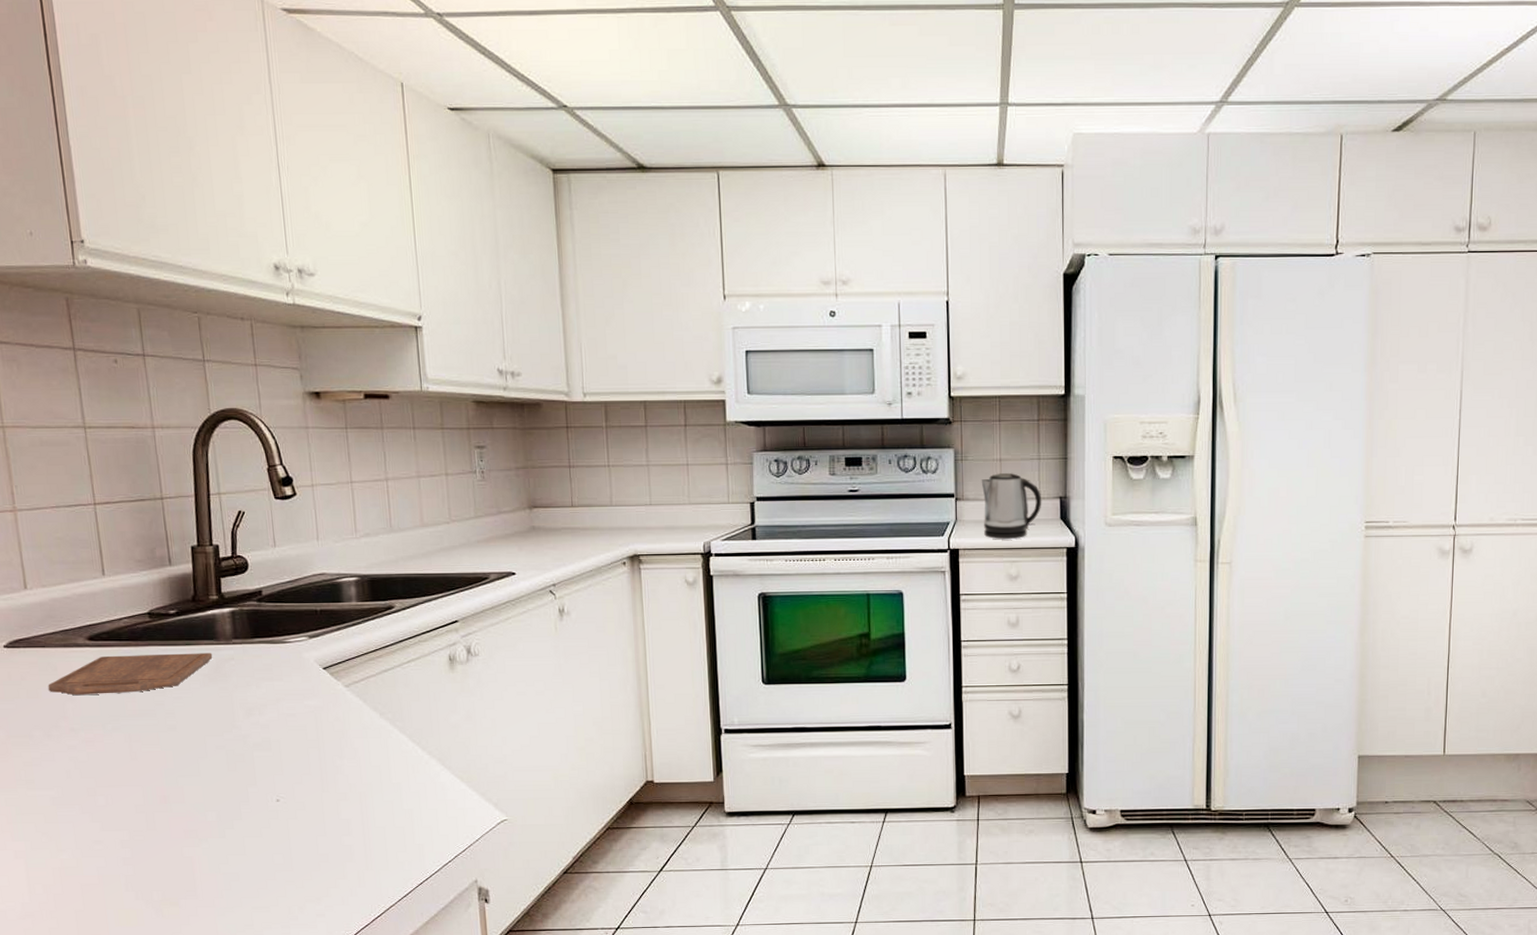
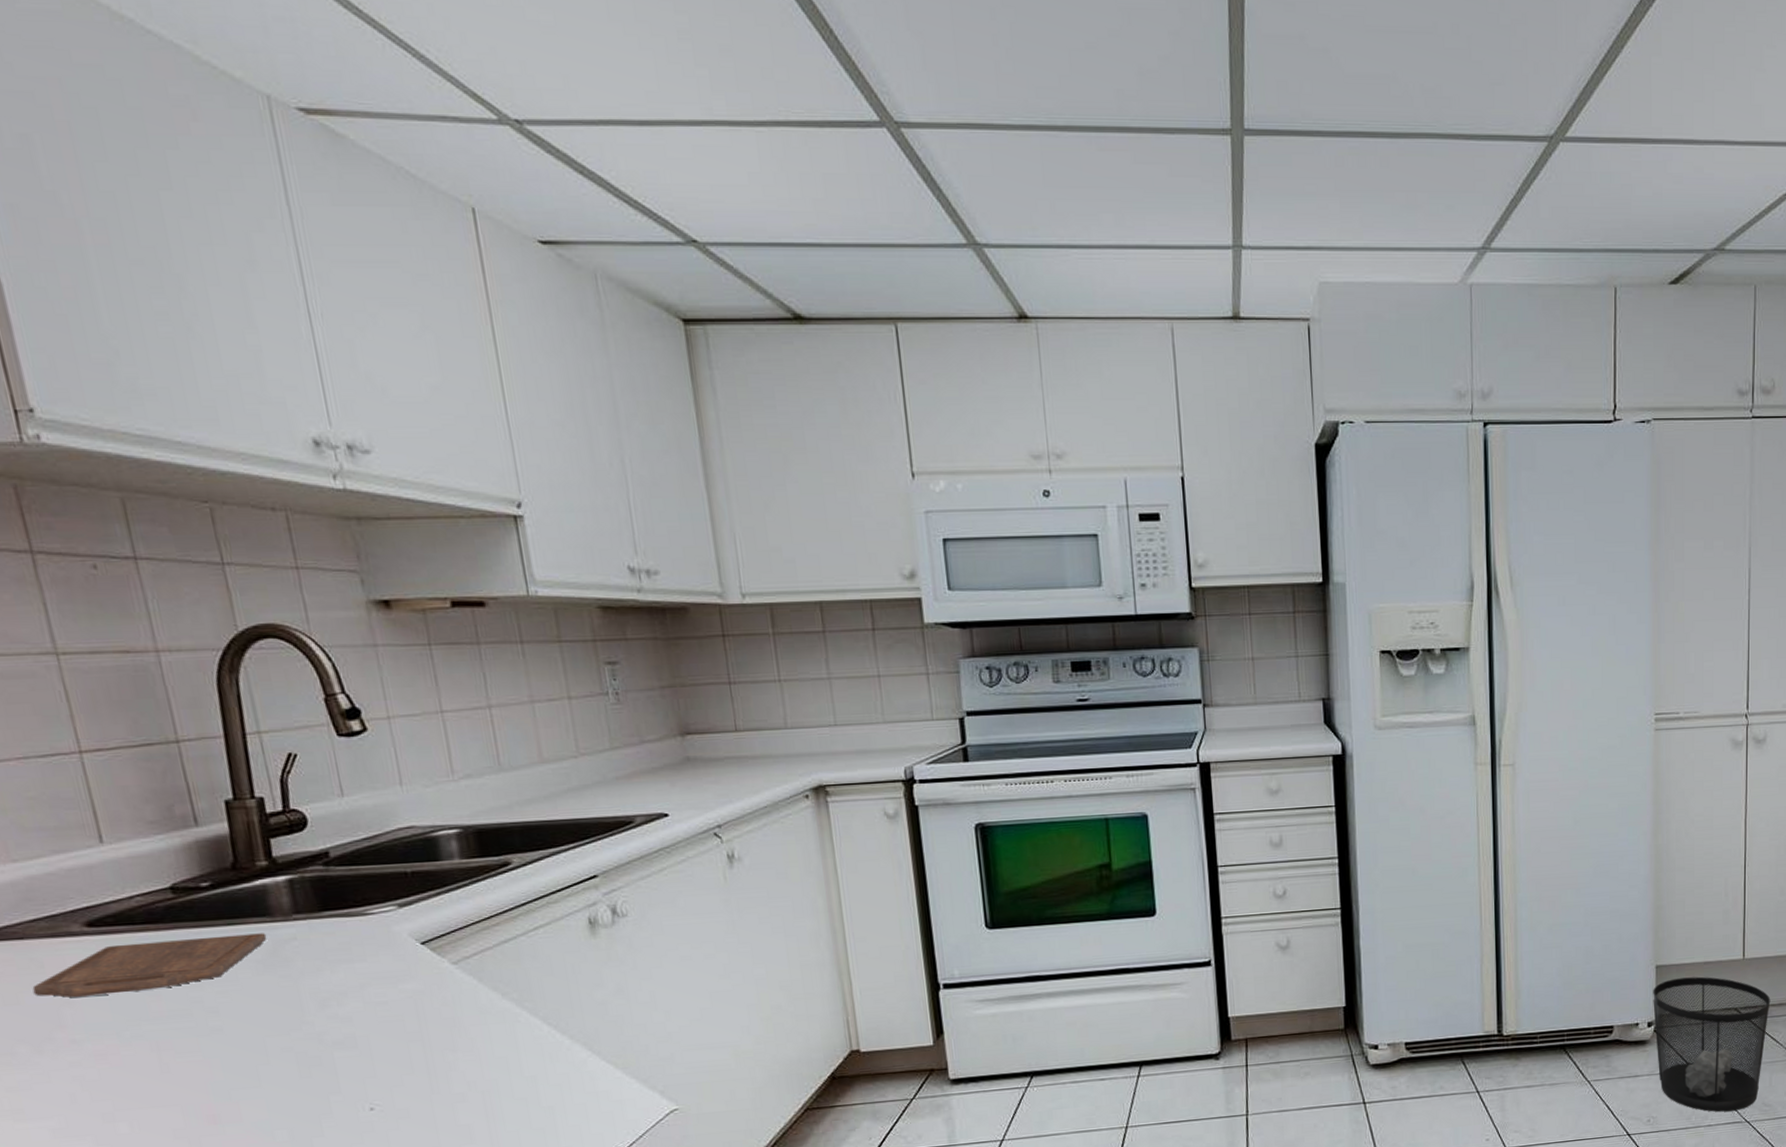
kettle: present [981,473,1042,540] -> none [1231,673,1303,750]
waste bin: none [1354,769,1470,899] -> present [1653,976,1771,1112]

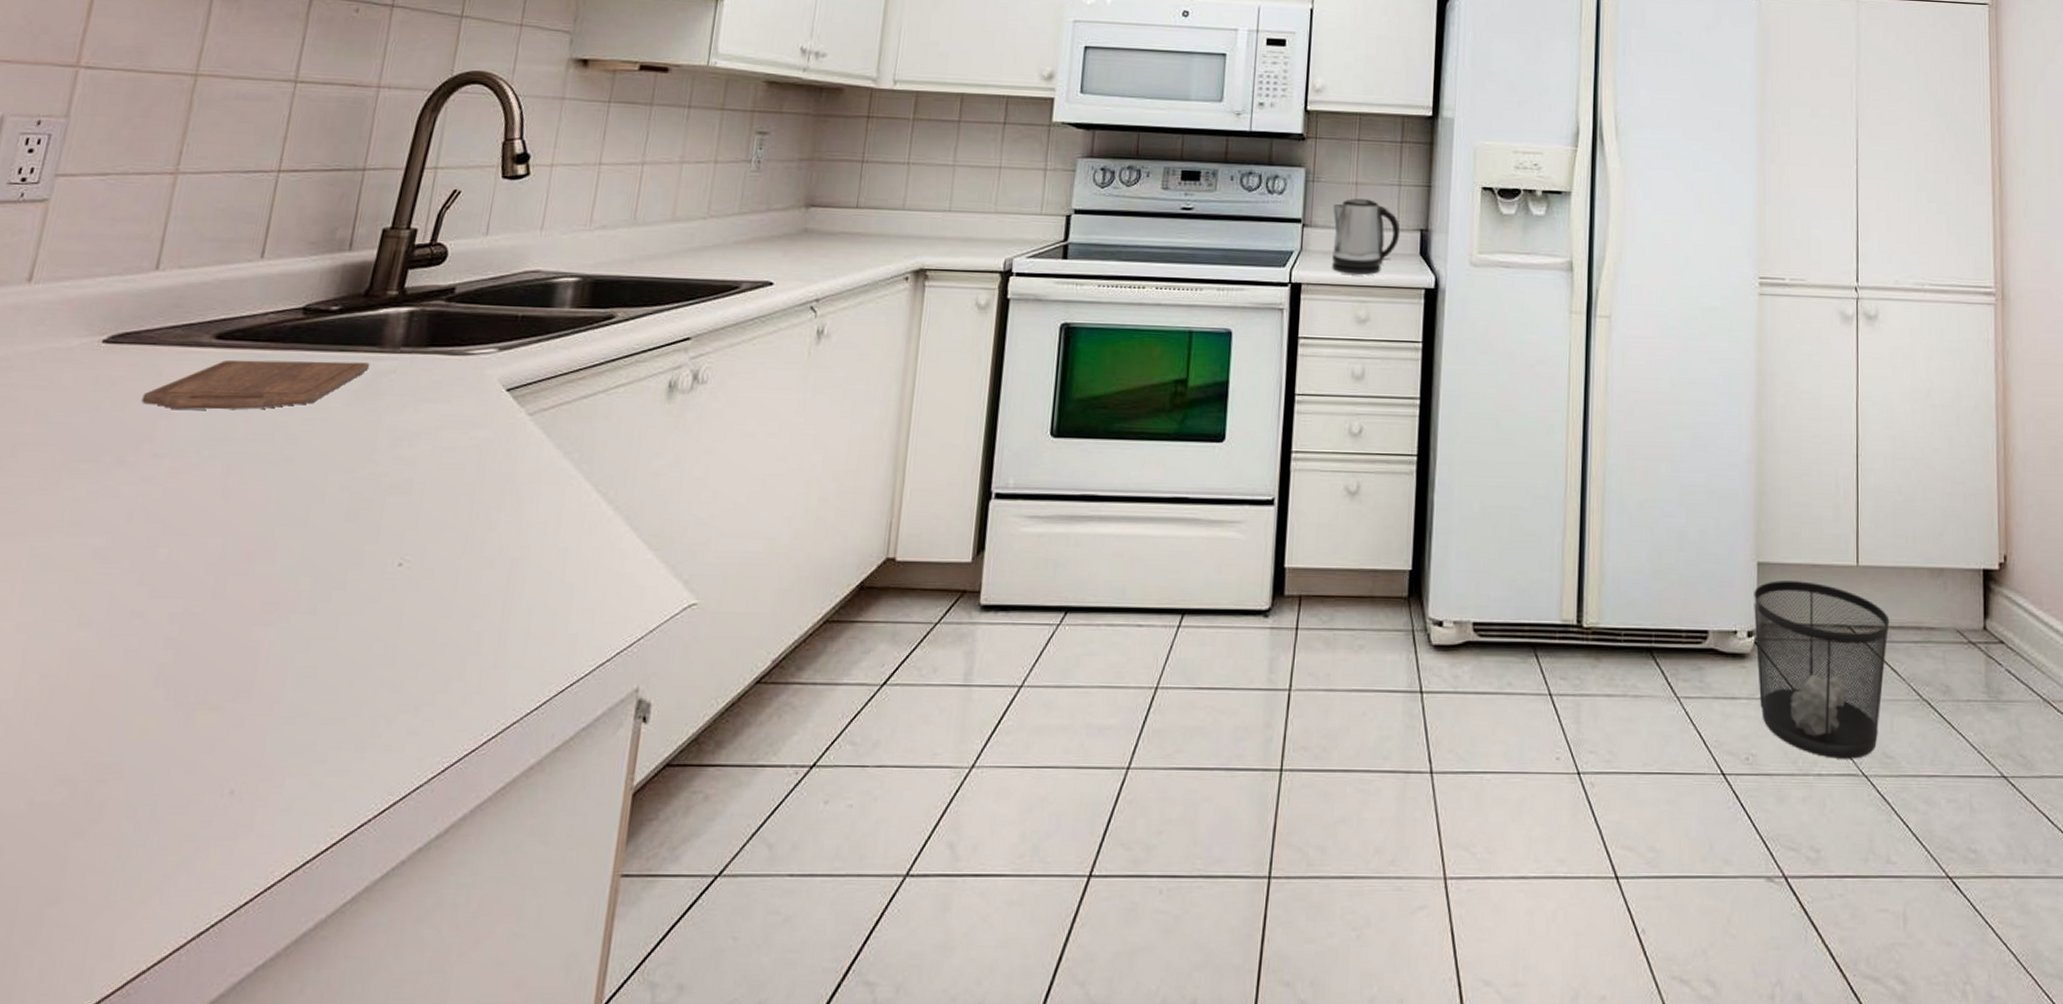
kettle: none [1231,673,1303,750] -> present [1332,198,1401,276]

